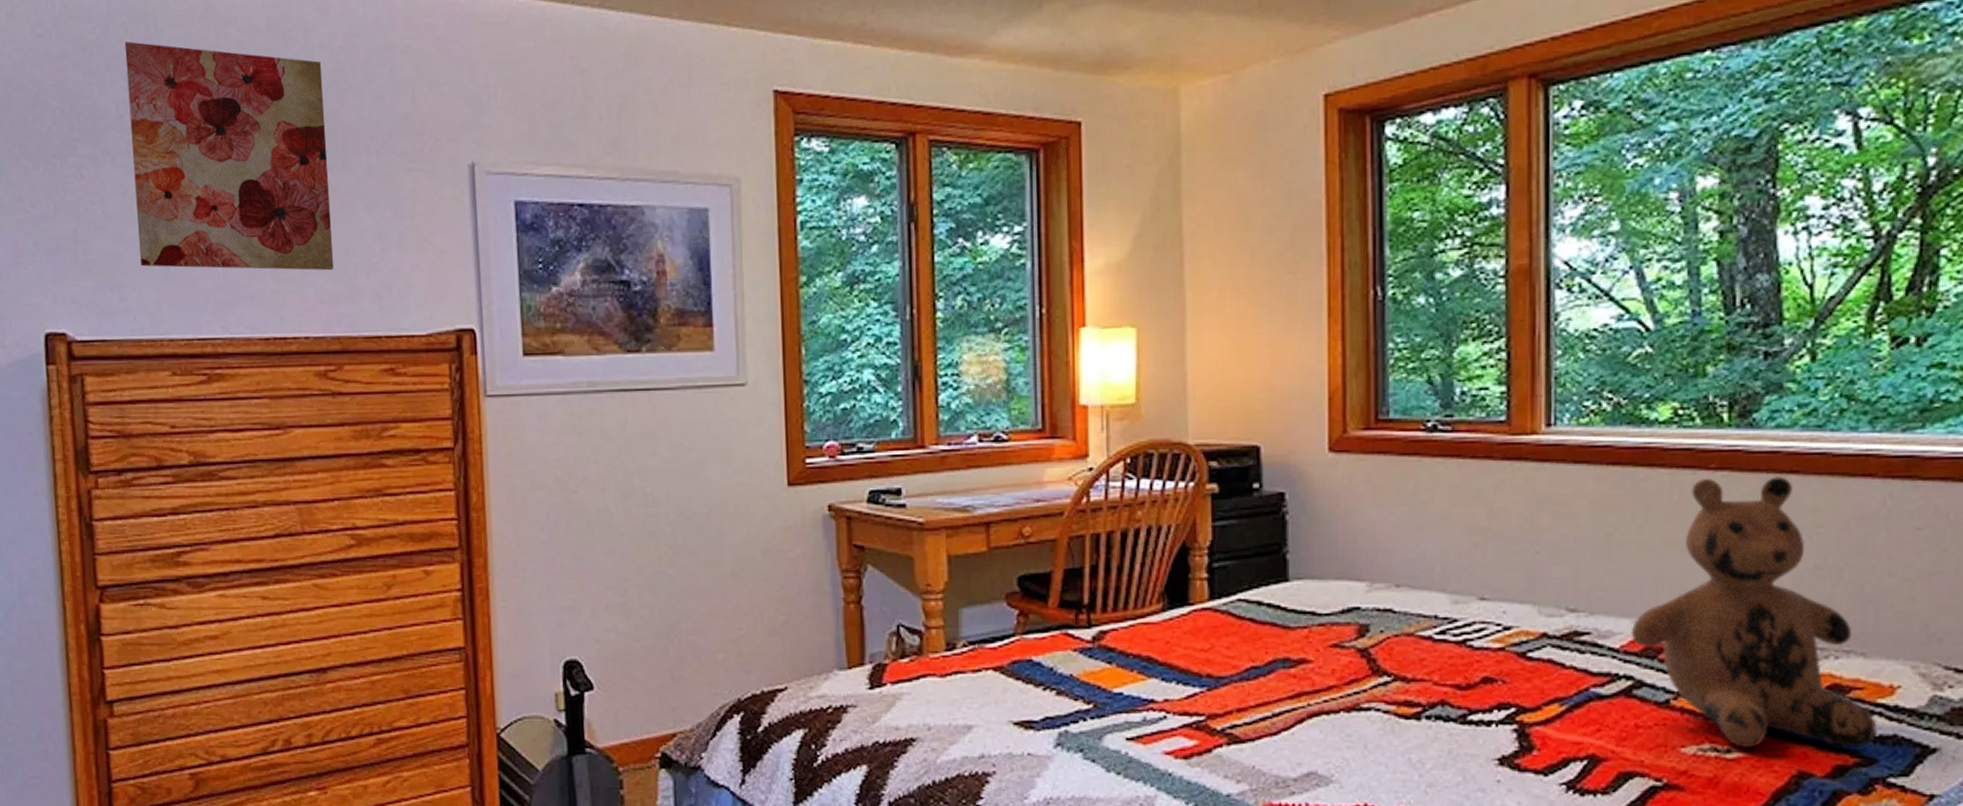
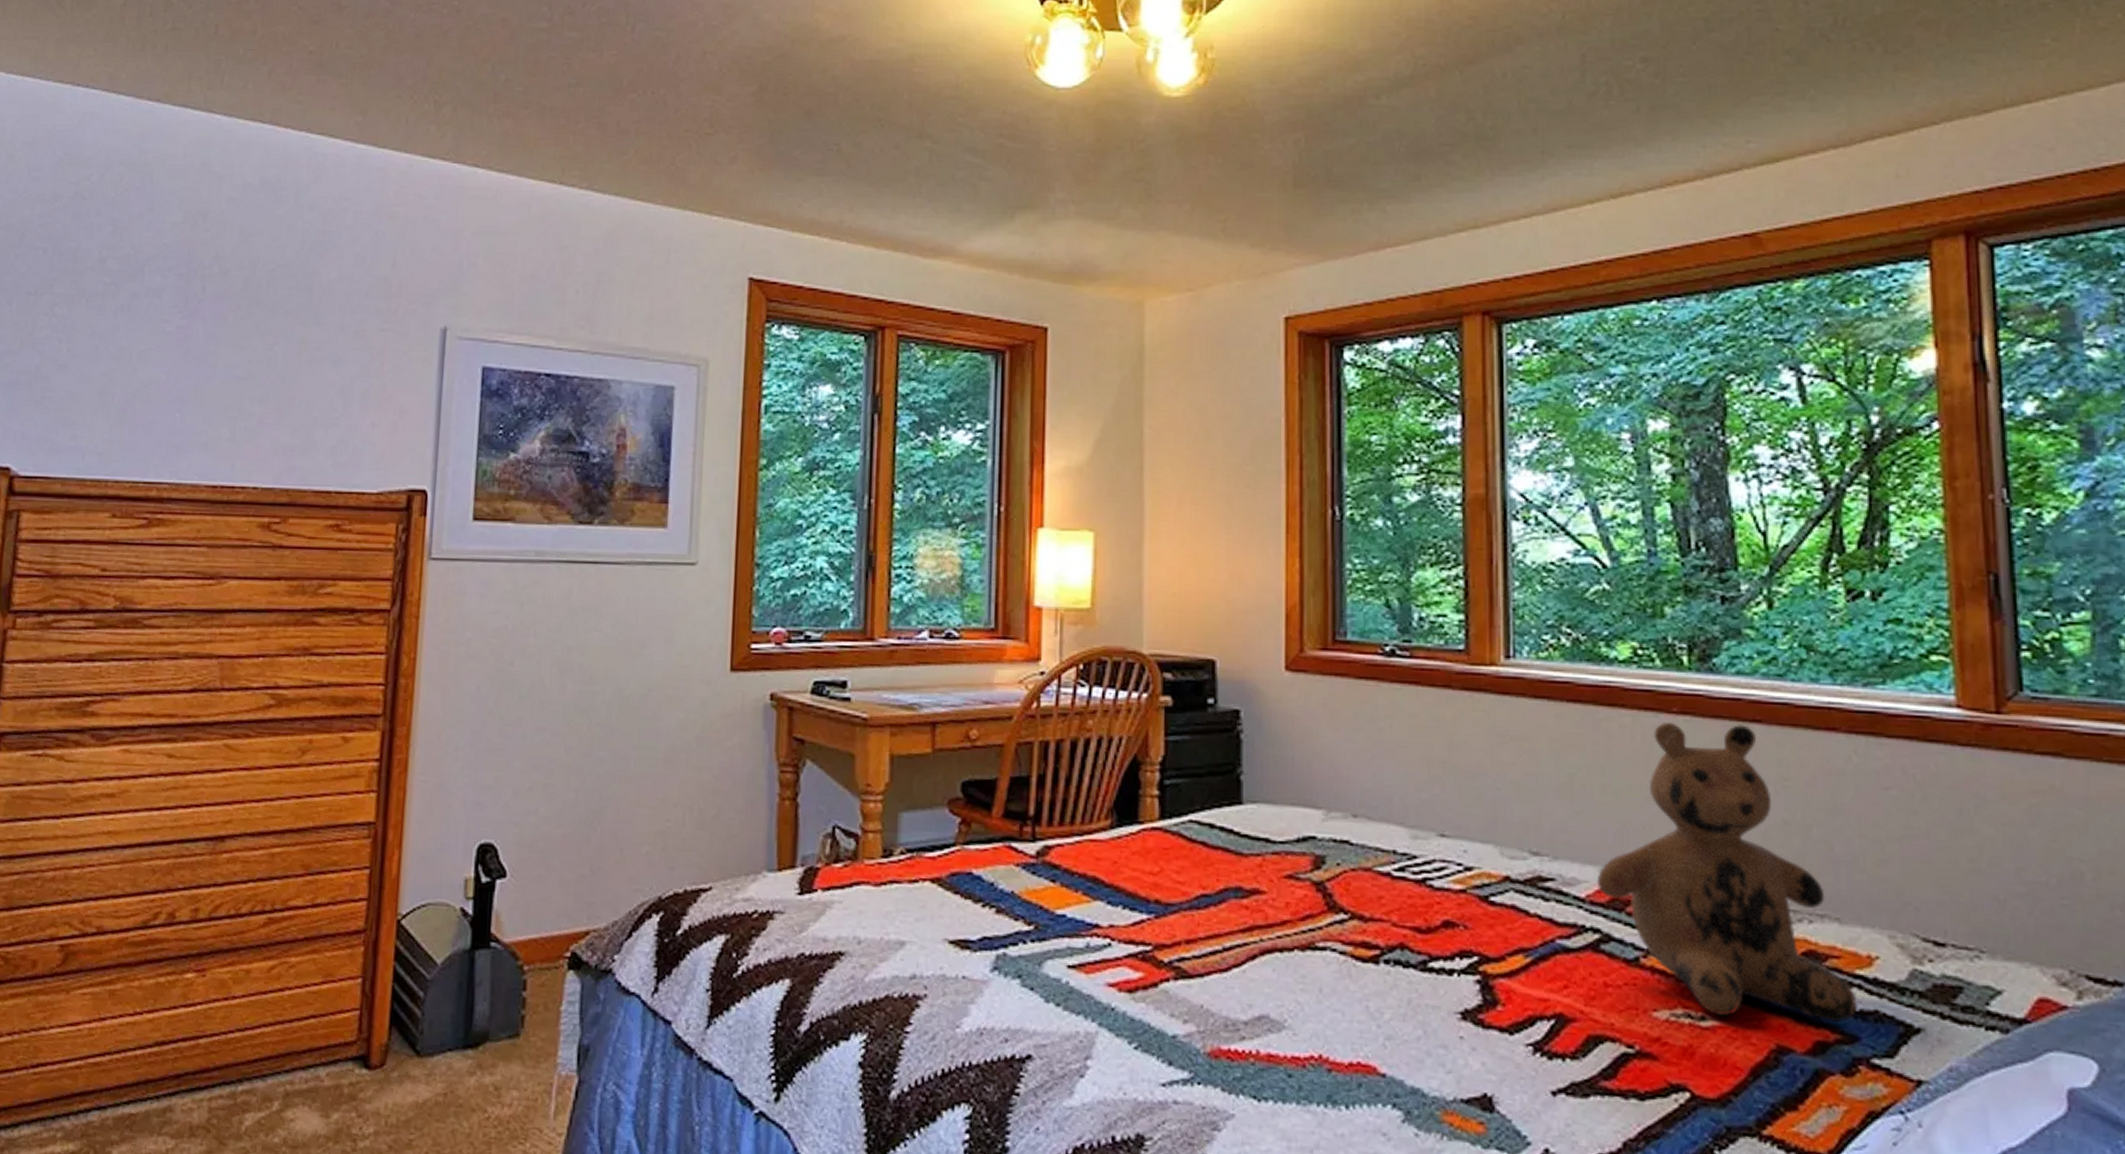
wall art: present [124,41,335,271] -> none [98,190,309,423]

